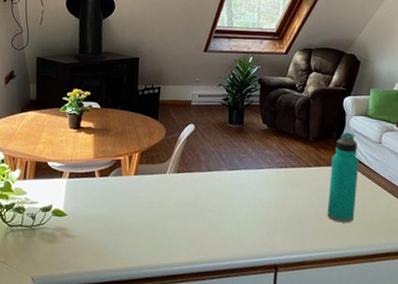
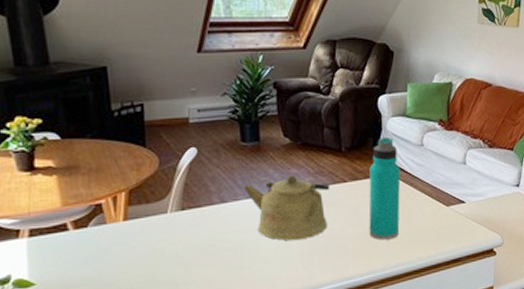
kettle: none [226,155,296,212] -> present [243,174,330,241]

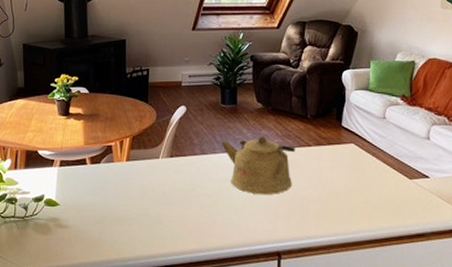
water bottle: present [369,136,401,240] -> none [331,108,363,205]

